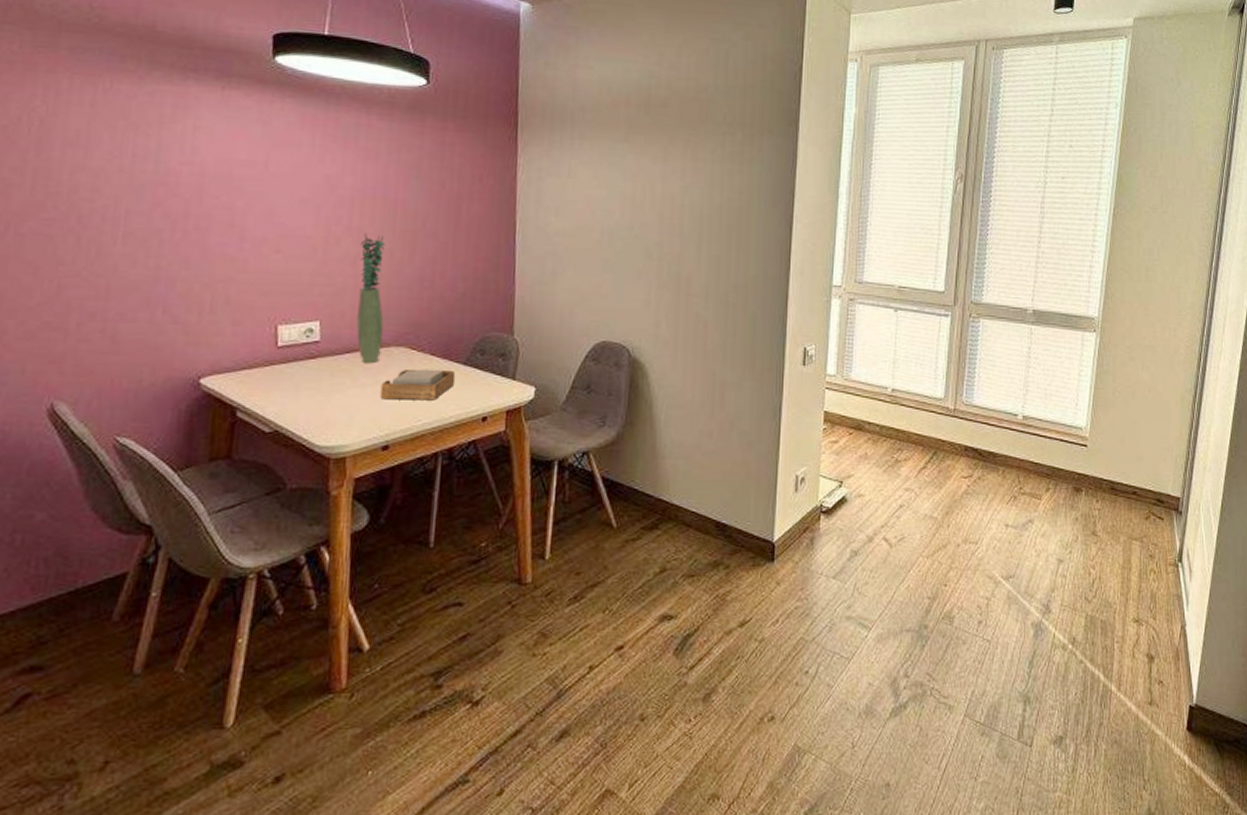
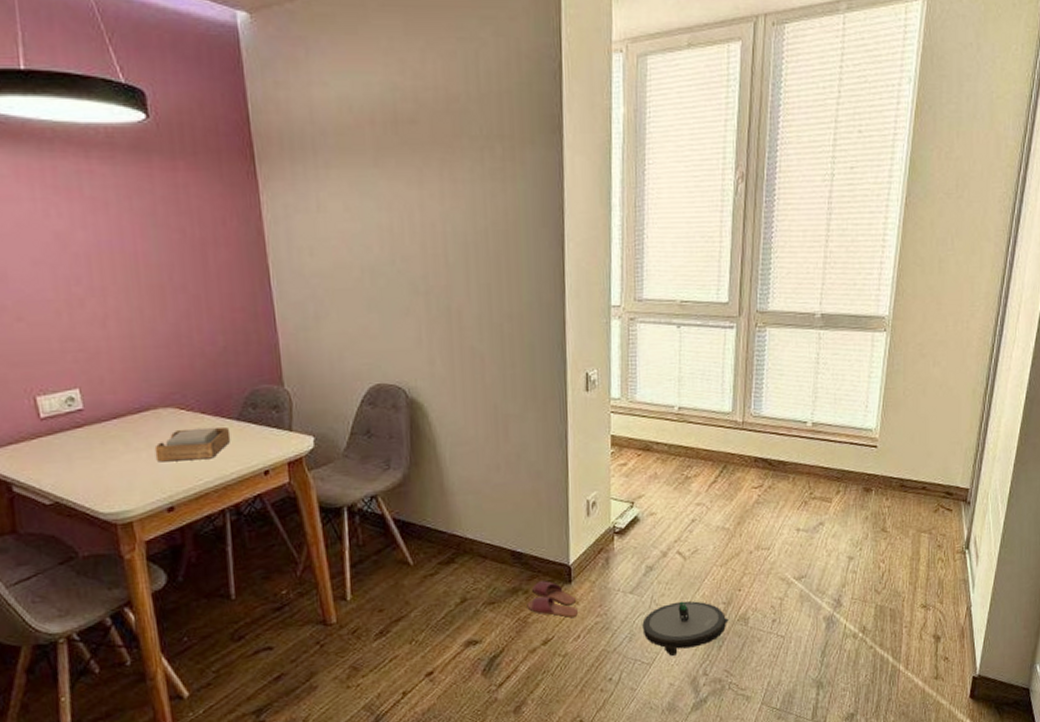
vase: present [356,233,386,364] -> none [105,292,150,428]
slippers: none [727,557,779,599] -> present [527,581,578,618]
robot vacuum: none [843,592,933,652] -> present [642,600,729,656]

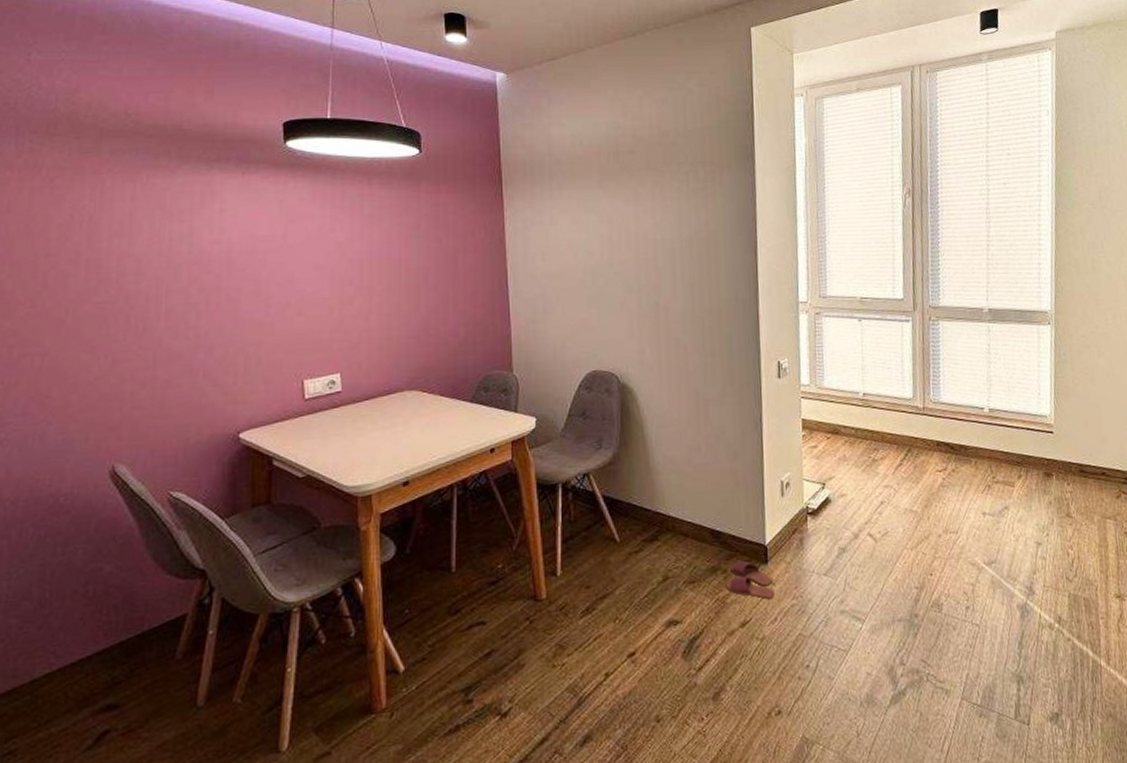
napkin holder: present [154,426,231,462] -> none [397,407,464,440]
robot vacuum: present [642,600,729,656] -> none [837,584,923,643]

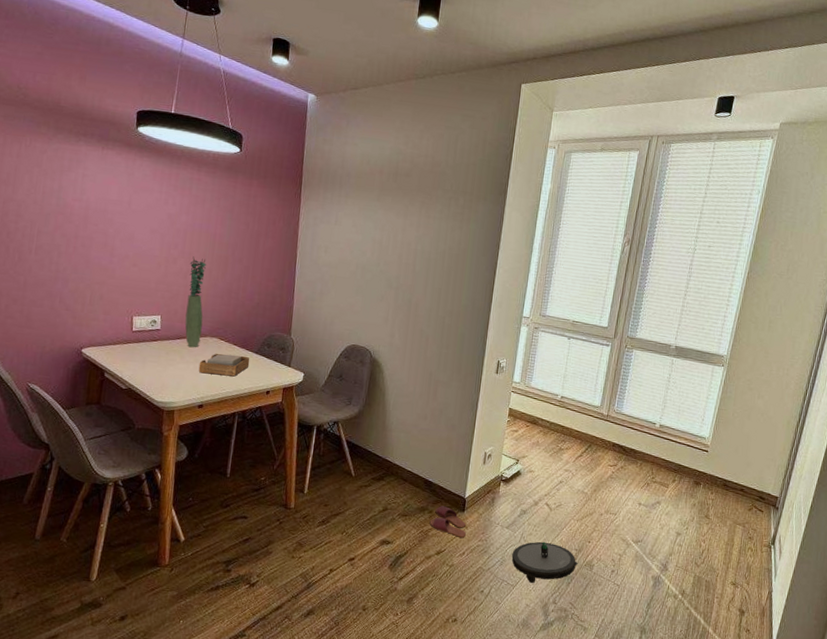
vase: none [371,291,396,409] -> present [184,256,207,348]
napkin holder: none [397,407,464,440] -> present [198,353,250,377]
robot vacuum: none [837,584,923,643] -> present [512,541,578,583]

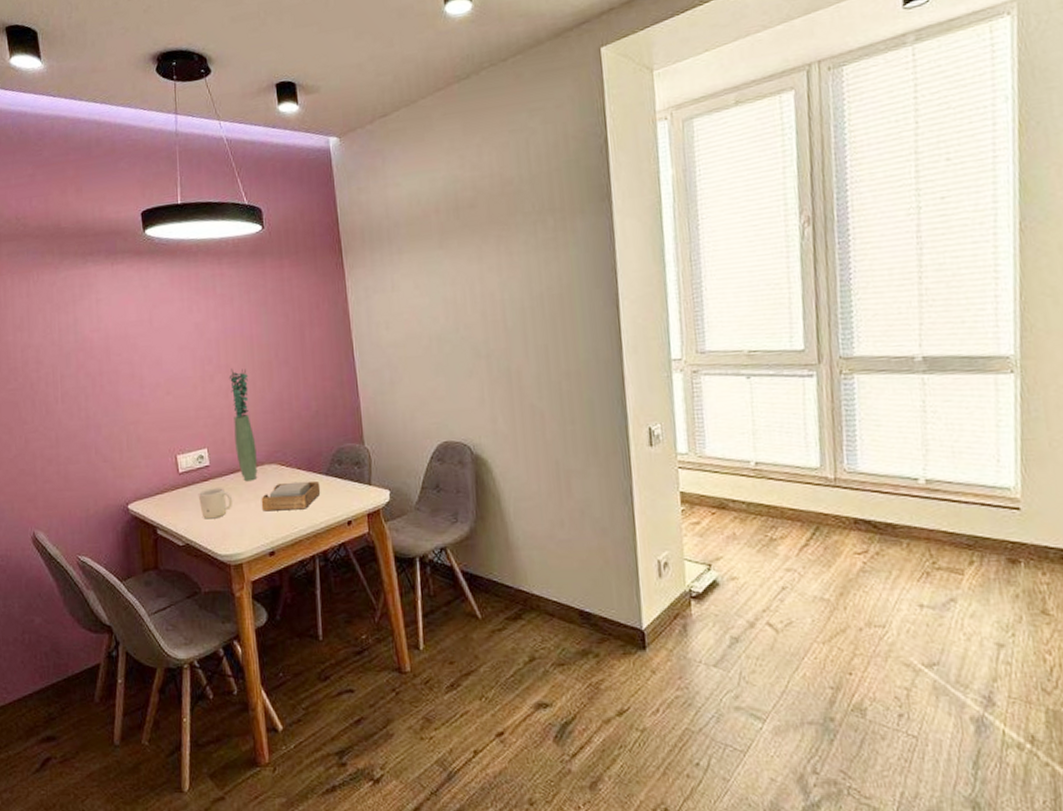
mug: none [146,347,175,372] -> present [198,488,232,519]
slippers: present [429,506,467,538] -> none [598,645,655,688]
robot vacuum: present [512,541,578,583] -> none [731,681,840,745]

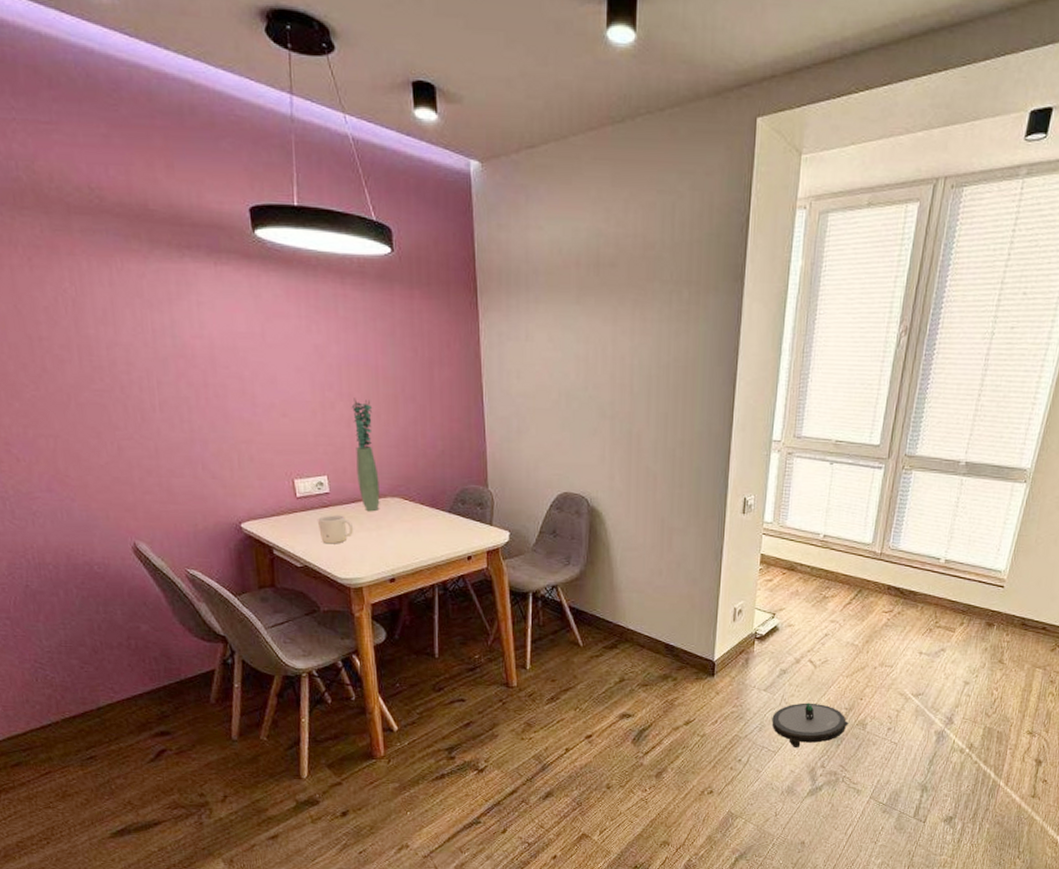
napkin holder: present [261,480,321,512] -> none [382,516,443,542]
robot vacuum: none [731,681,840,745] -> present [772,702,849,747]

